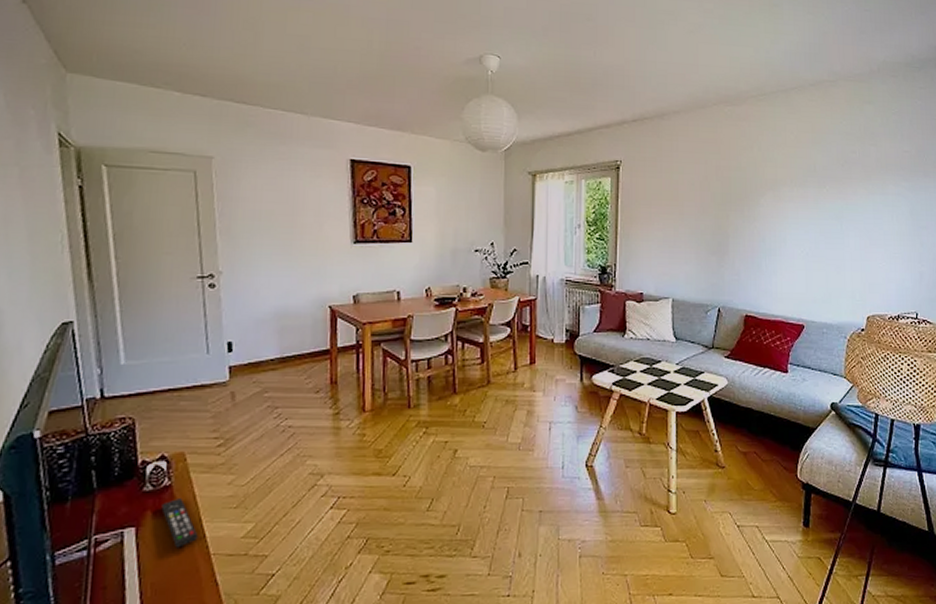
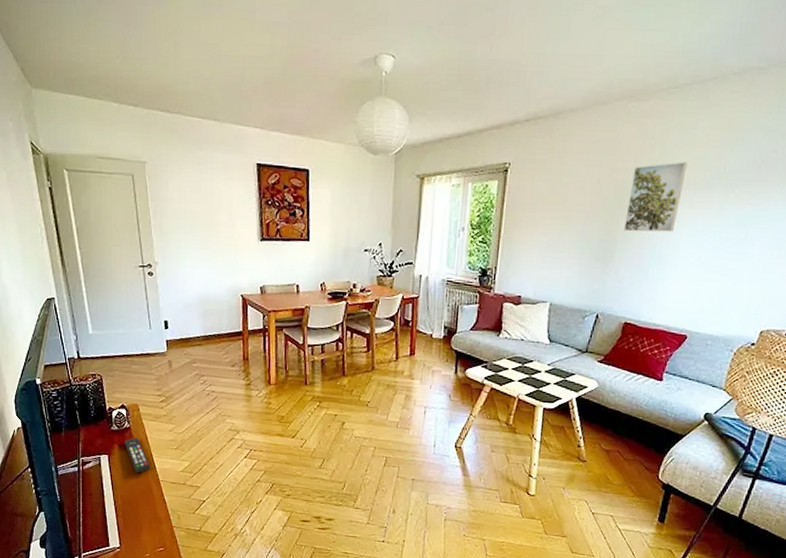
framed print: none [734,160,782,226] -> present [624,162,687,232]

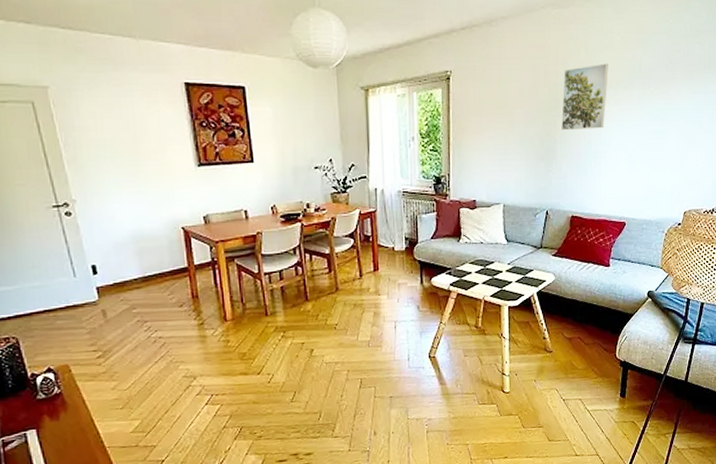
remote control: present [124,438,151,473] -> none [56,403,93,444]

